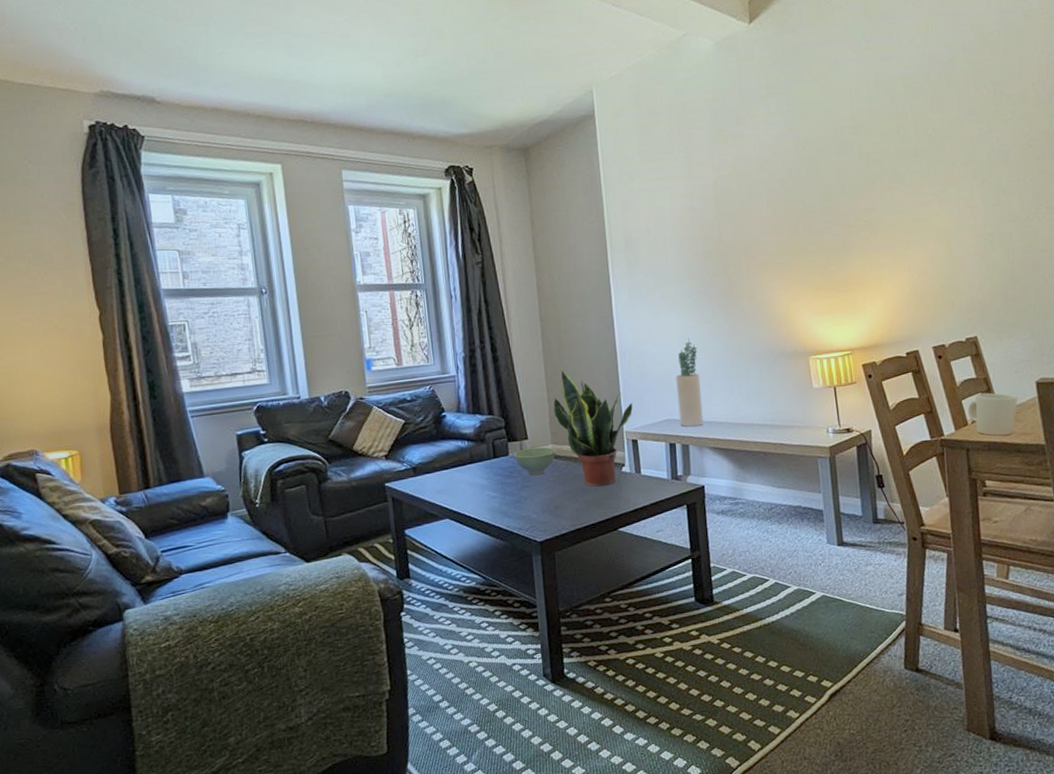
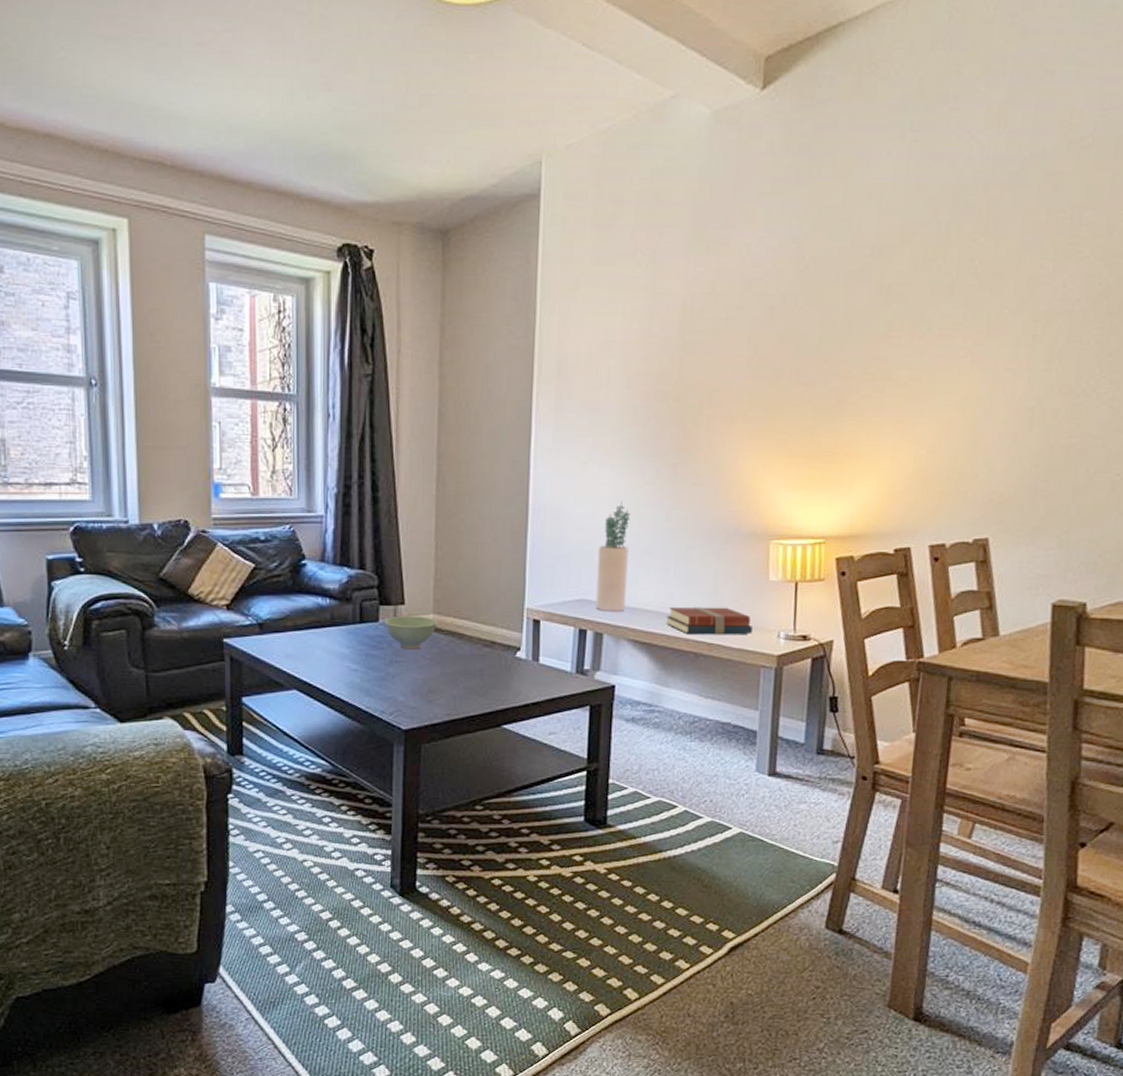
potted plant: present [553,370,633,487] -> none [440,523,540,672]
books: none [737,413,806,438] -> present [666,607,752,635]
mug: present [967,393,1018,437] -> none [958,610,1025,666]

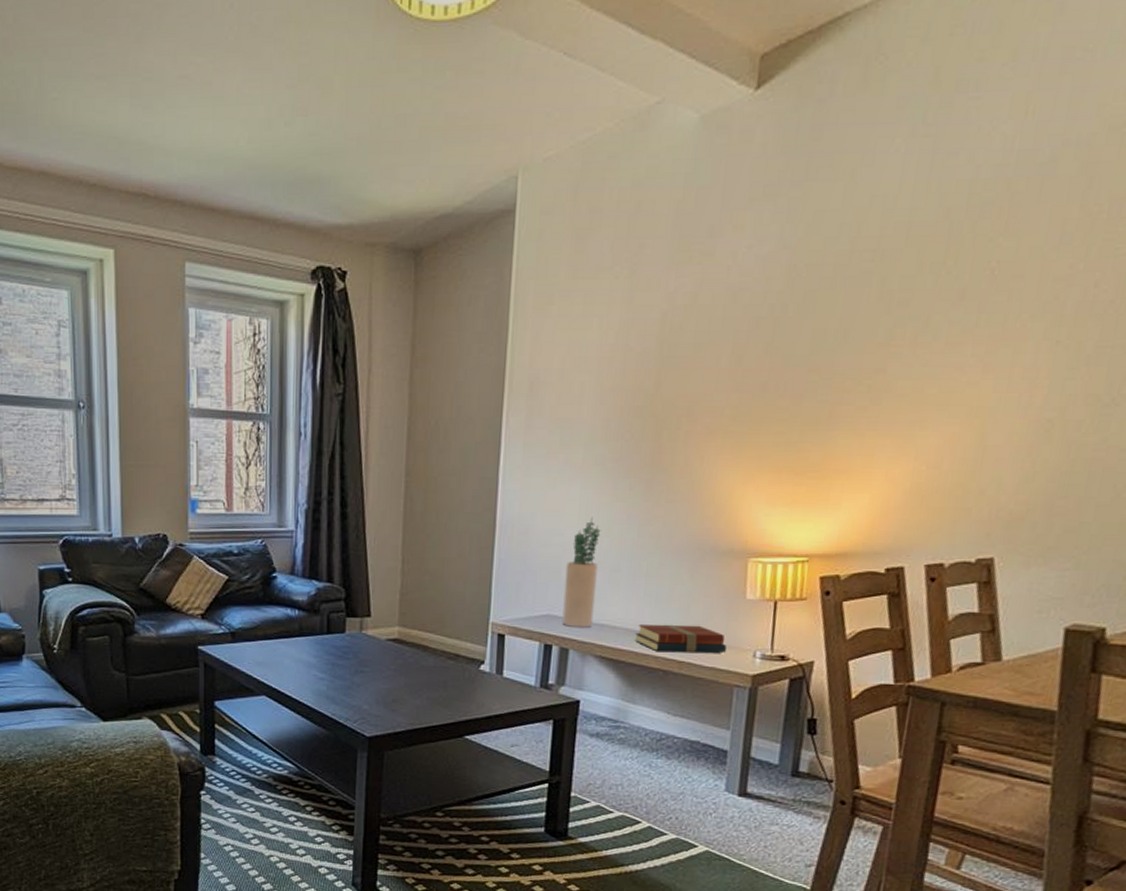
bowl: present [384,616,437,650] -> none [351,627,402,661]

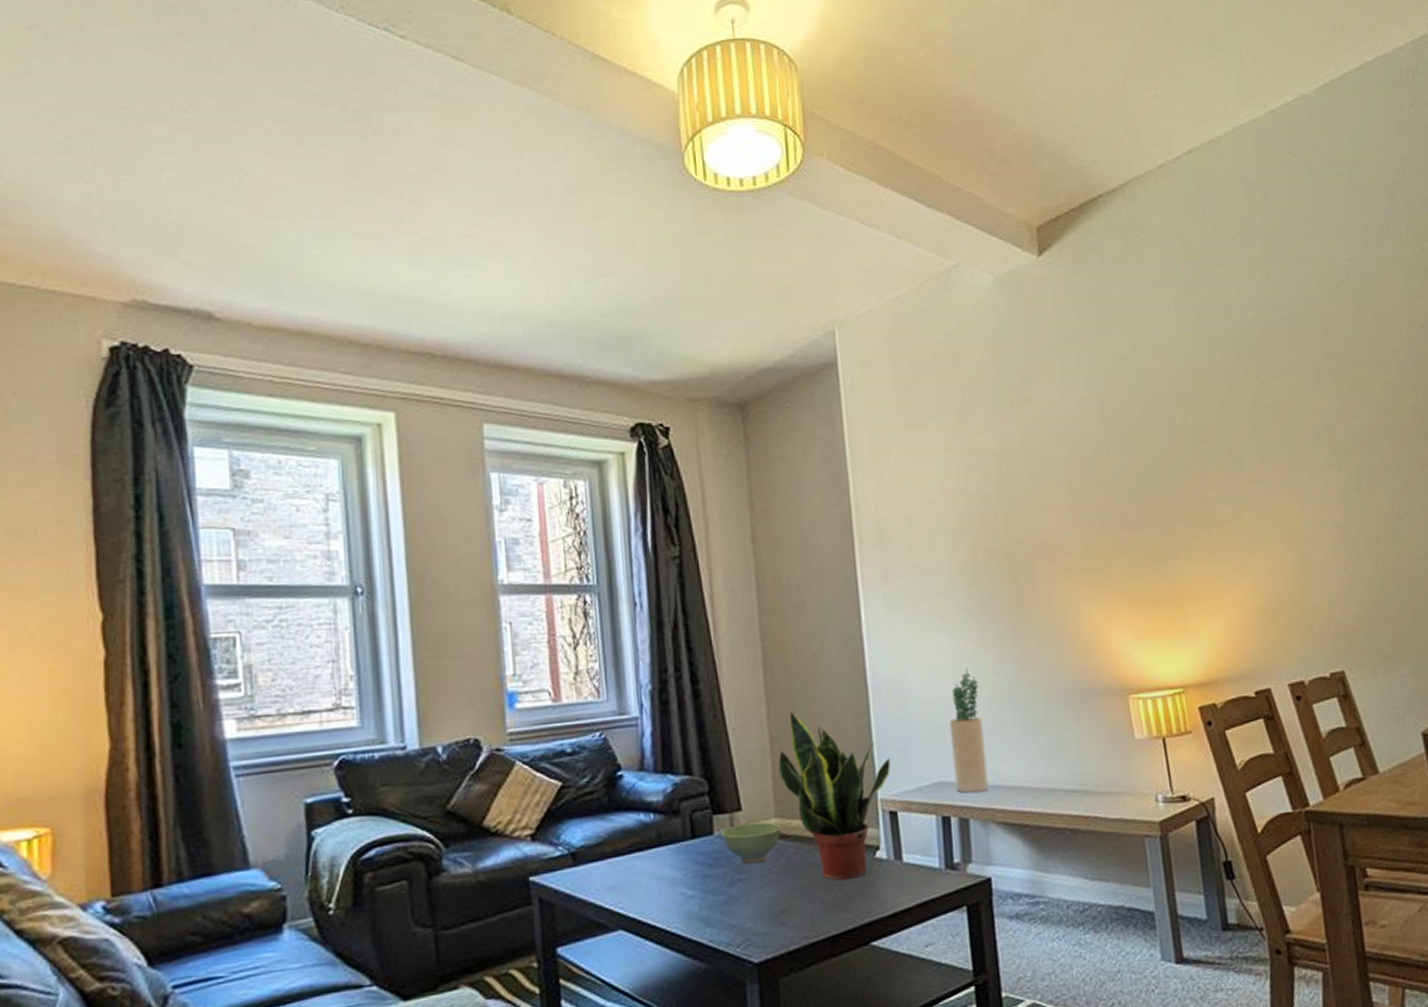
bowl: none [351,627,402,661] -> present [720,822,782,864]
potted plant: none [406,538,505,684] -> present [778,710,890,880]
books: present [634,624,726,653] -> none [1034,773,1128,810]

